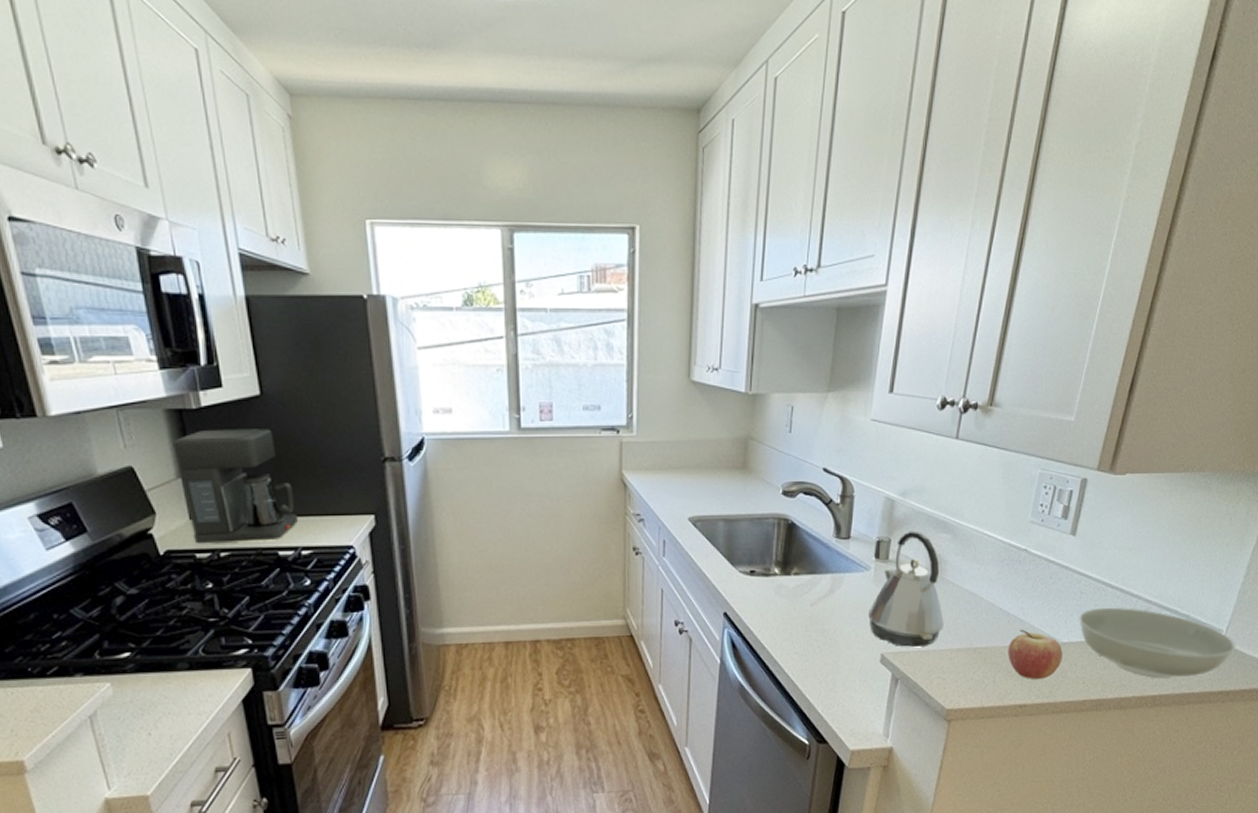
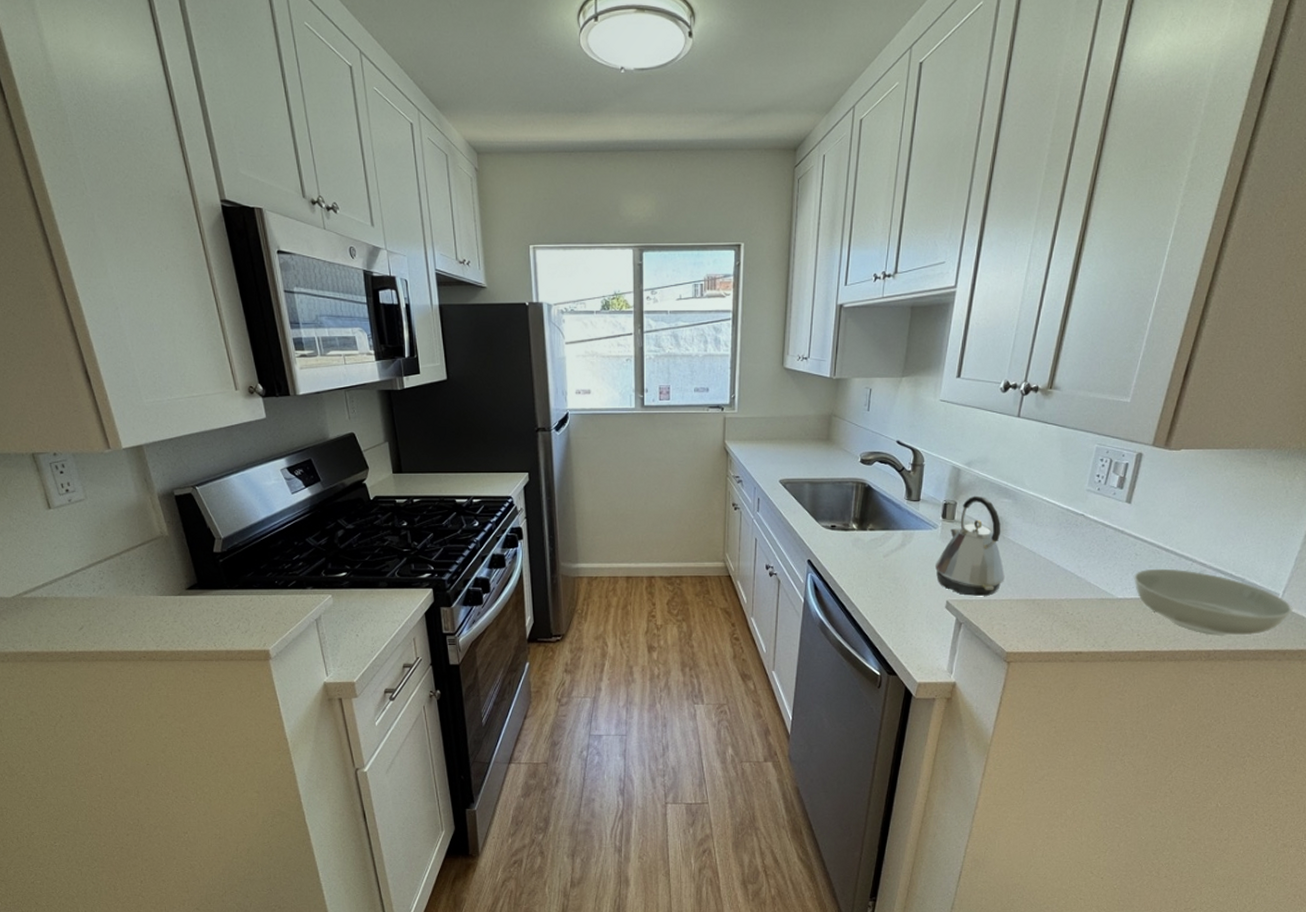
coffee maker: present [173,429,298,544] -> none [383,405,471,492]
fruit: present [1008,629,1062,679] -> none [1064,584,1118,630]

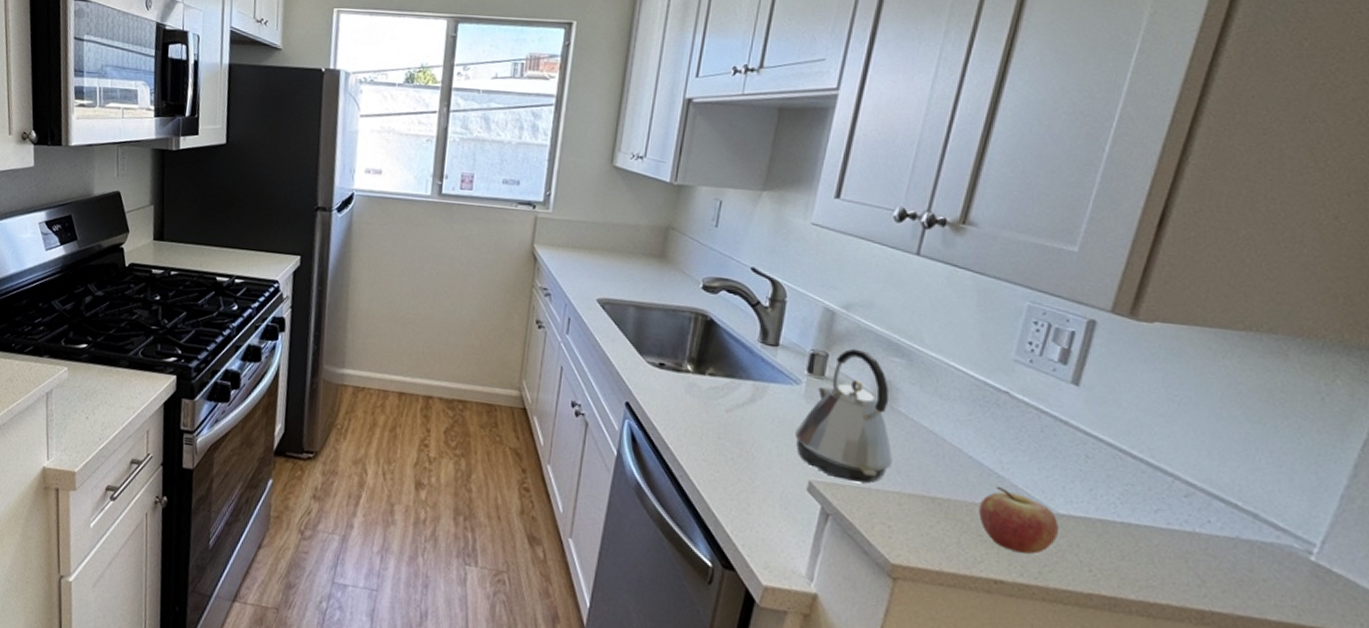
fruit: none [1064,584,1118,630] -> present [978,486,1058,554]
bowl: present [1133,568,1293,636] -> none [1082,478,1339,599]

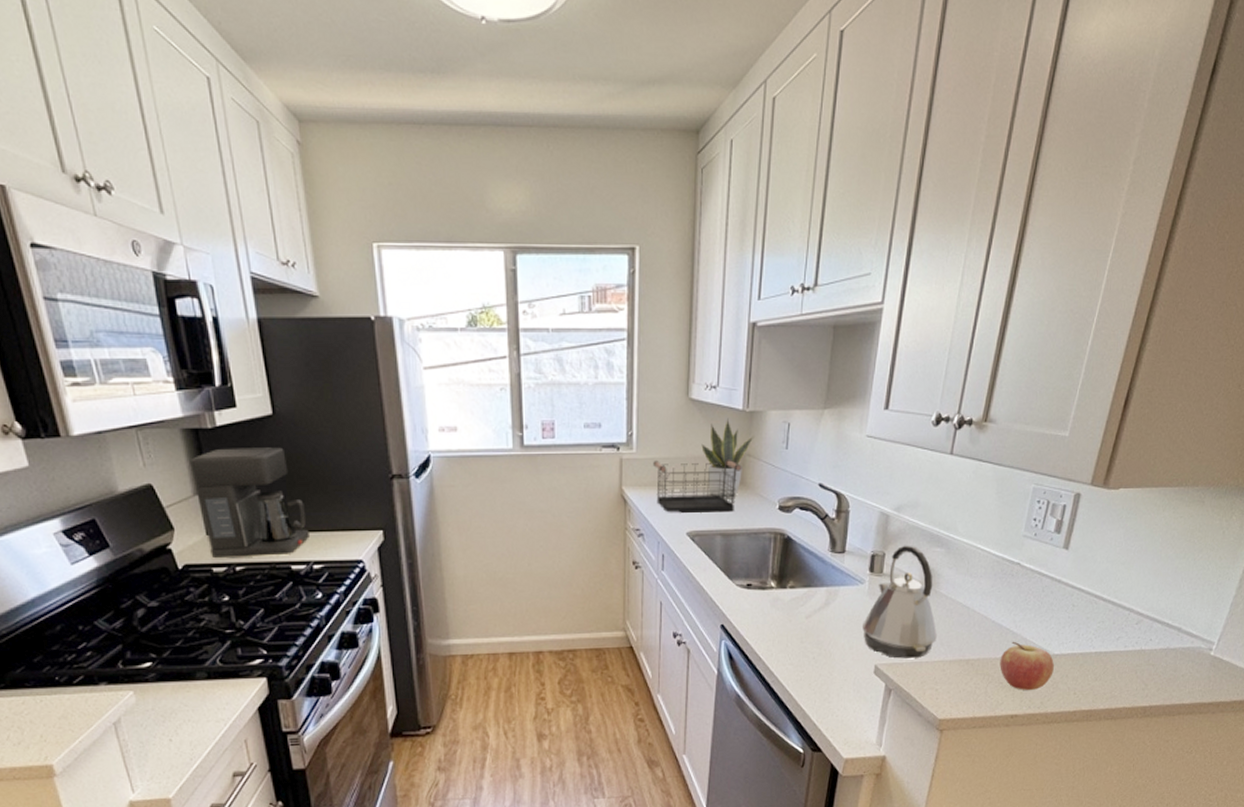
coffee maker: none [152,168,238,267] -> present [189,447,309,559]
dish rack: none [568,223,665,284] -> present [653,459,742,513]
potted plant: none [621,188,681,268] -> present [701,417,754,497]

